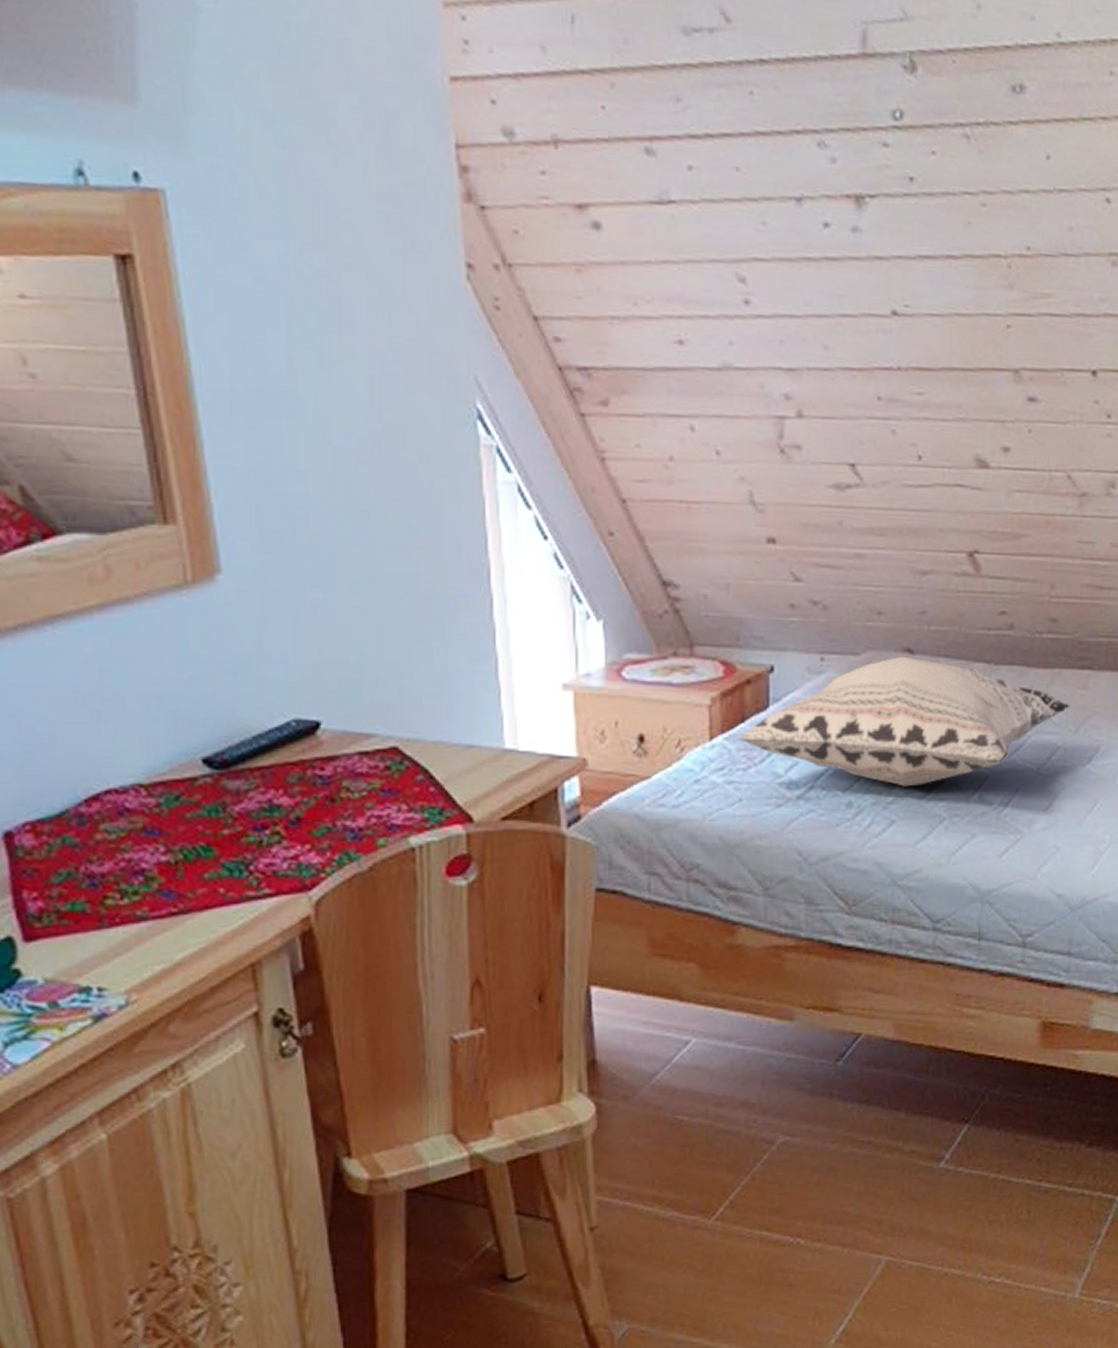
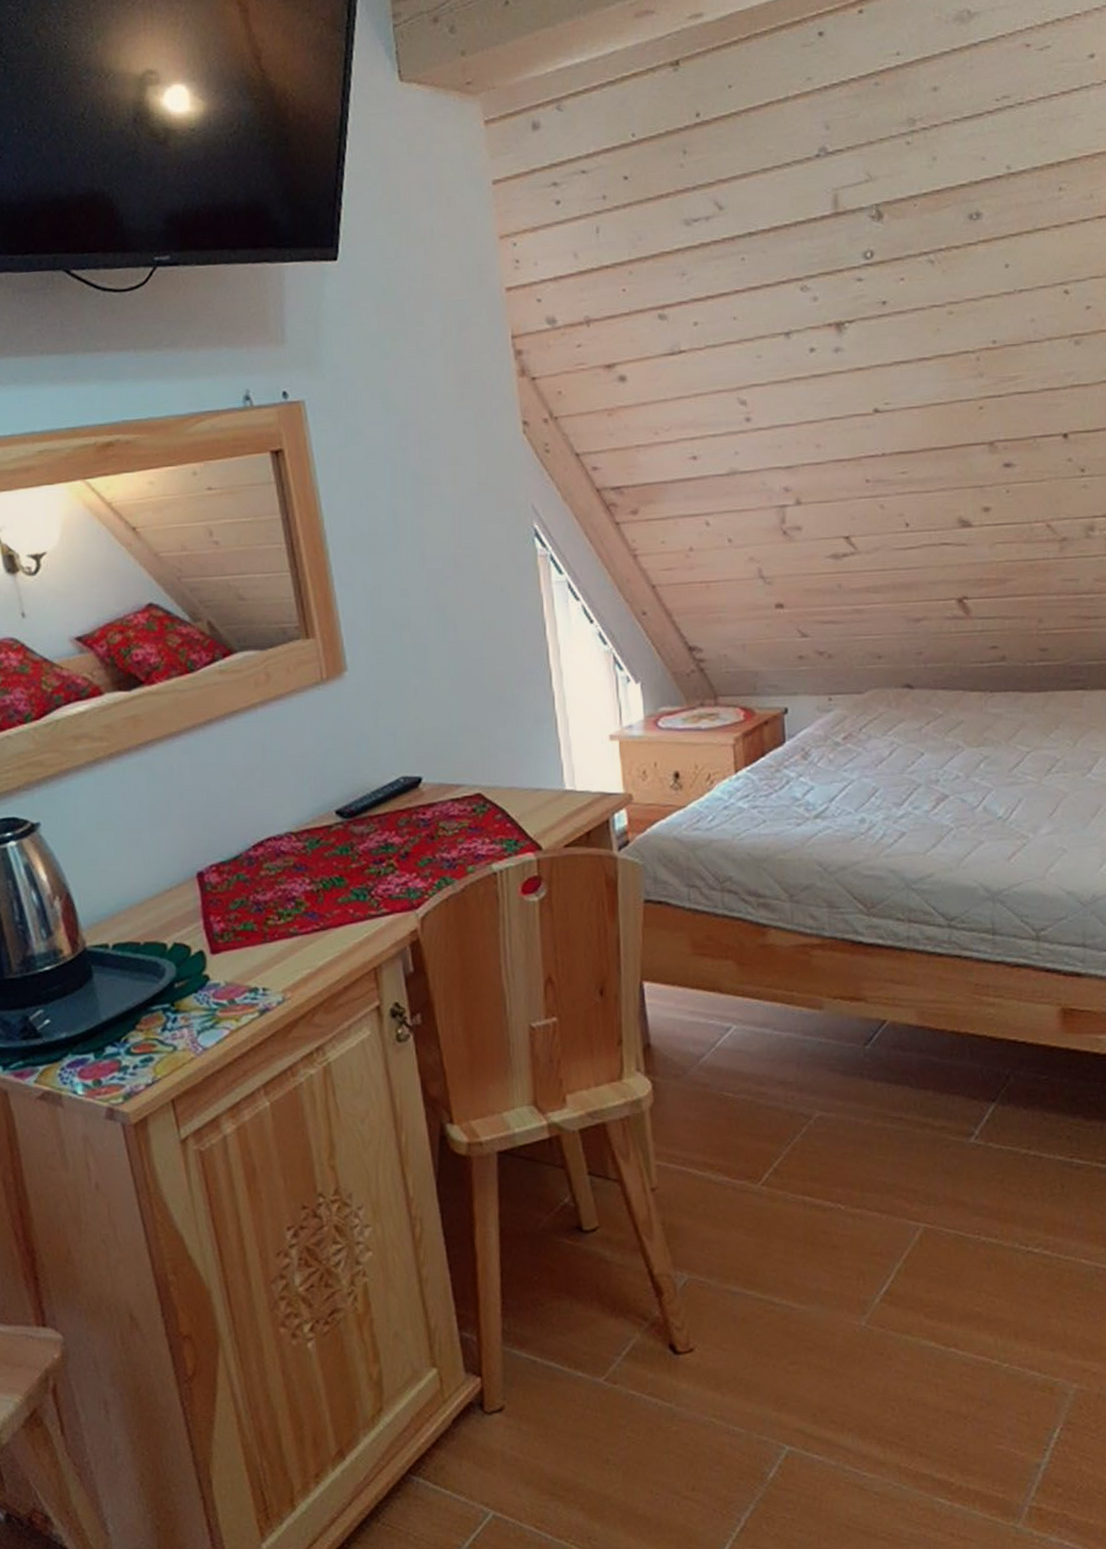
decorative pillow: present [737,656,1071,787] -> none [759,691,1067,803]

